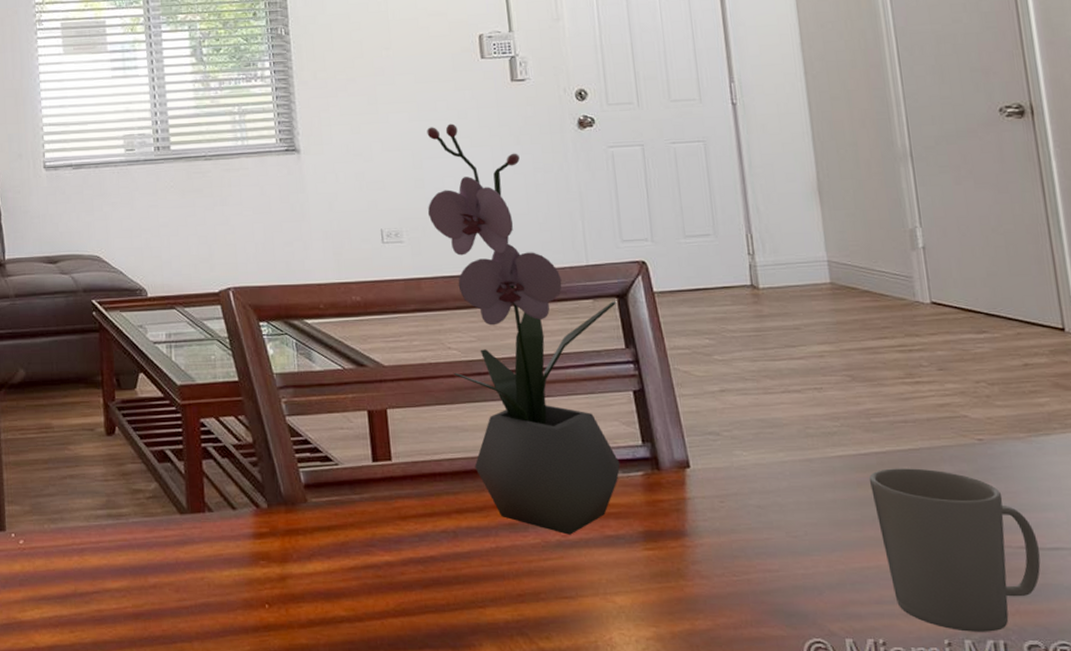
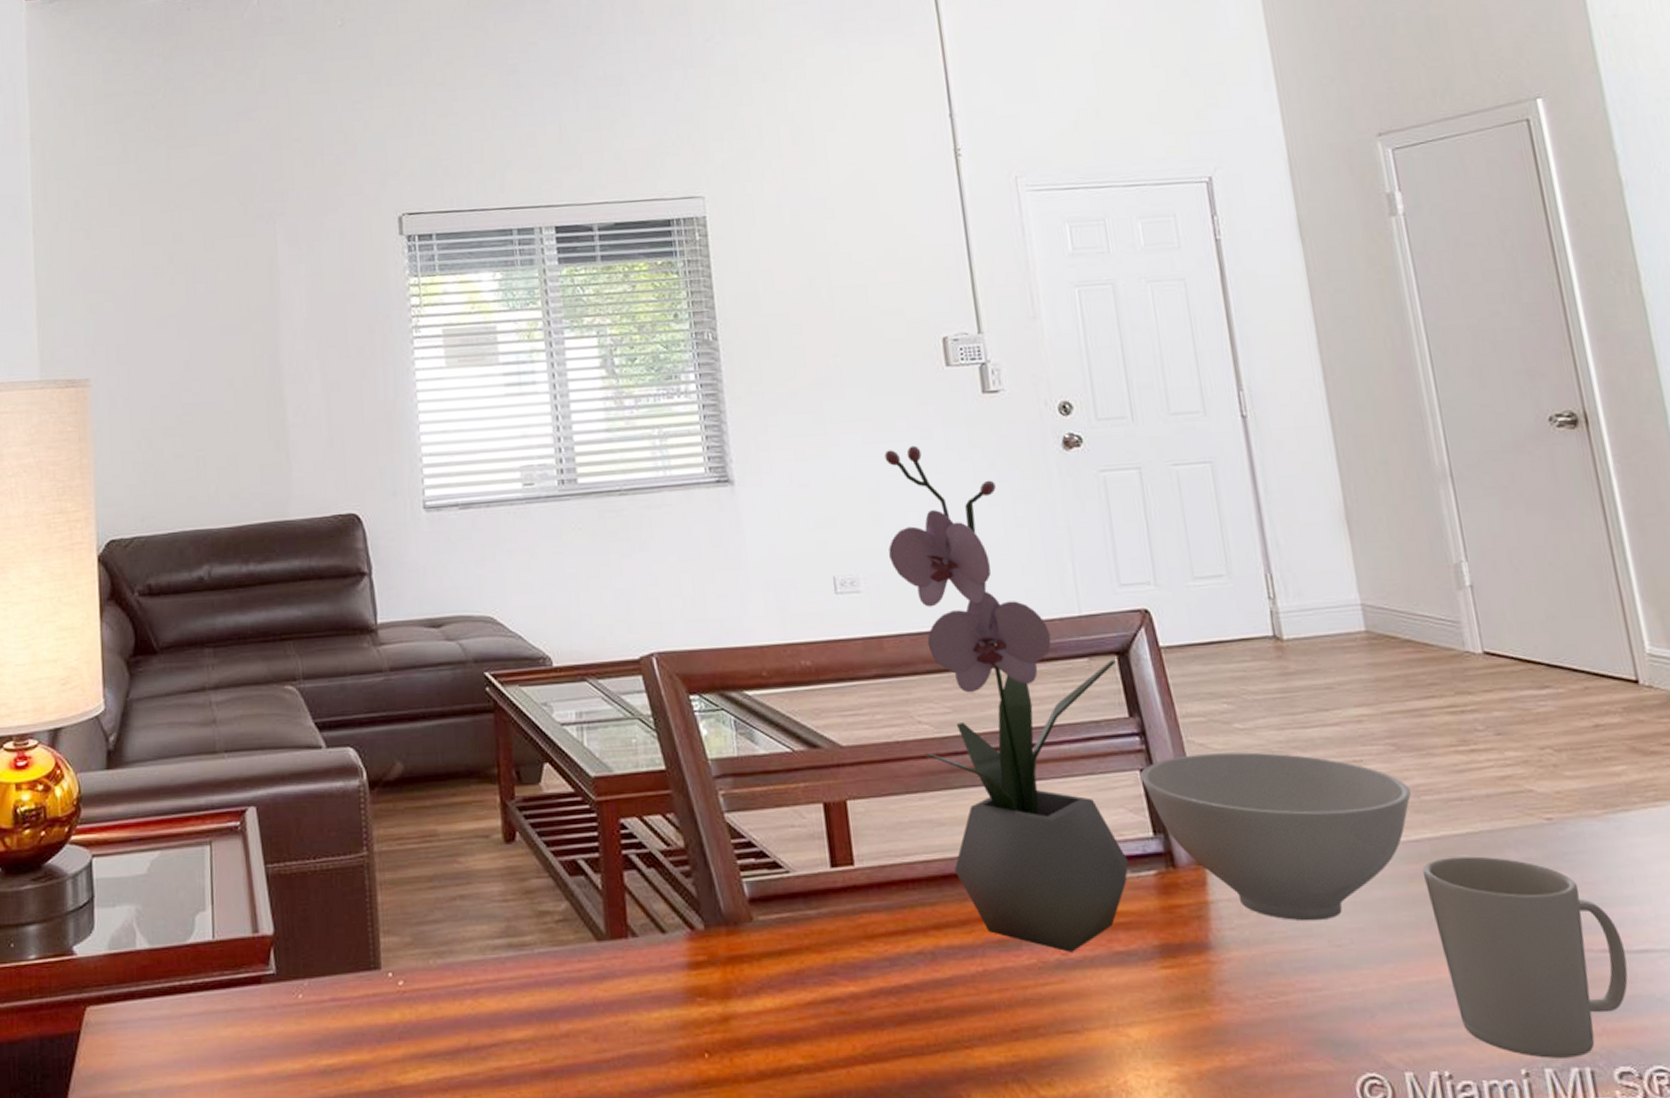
bowl: none [633,379,863,516] -> present [1140,752,1412,921]

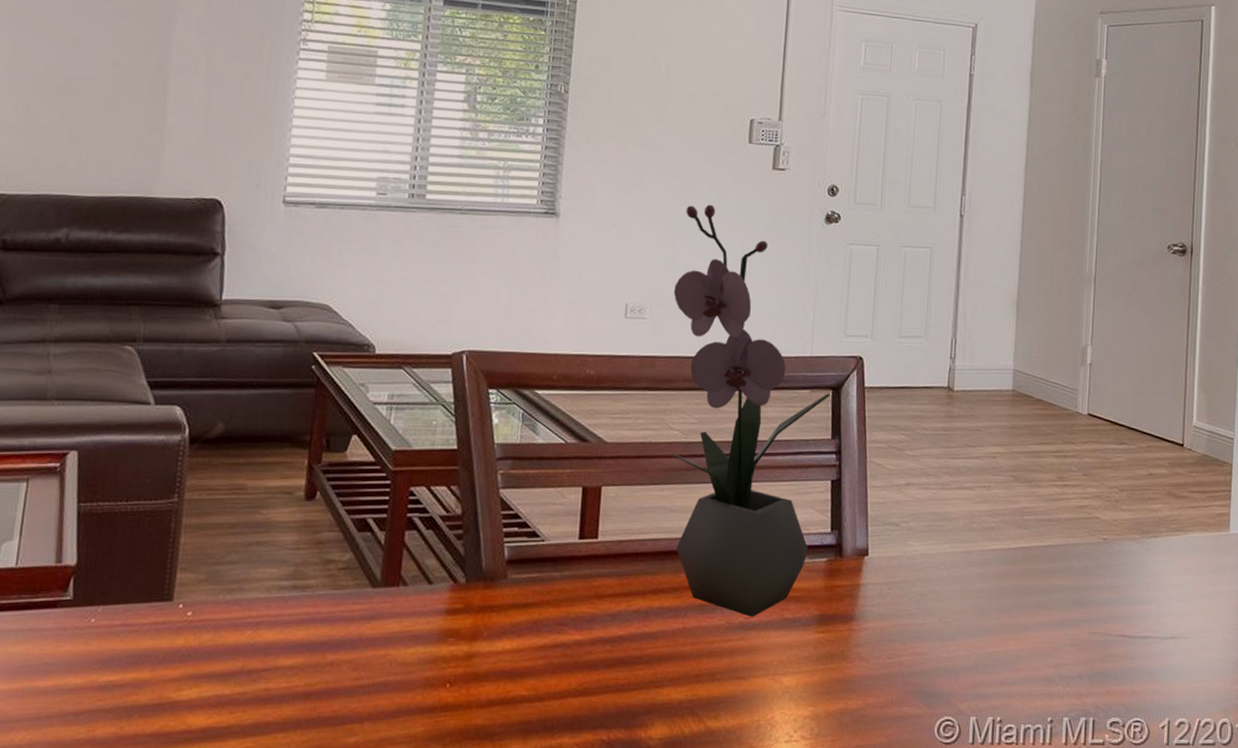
bowl: present [1140,752,1412,921] -> none [830,472,1018,603]
mug: present [1423,856,1628,1058] -> none [1013,562,1133,710]

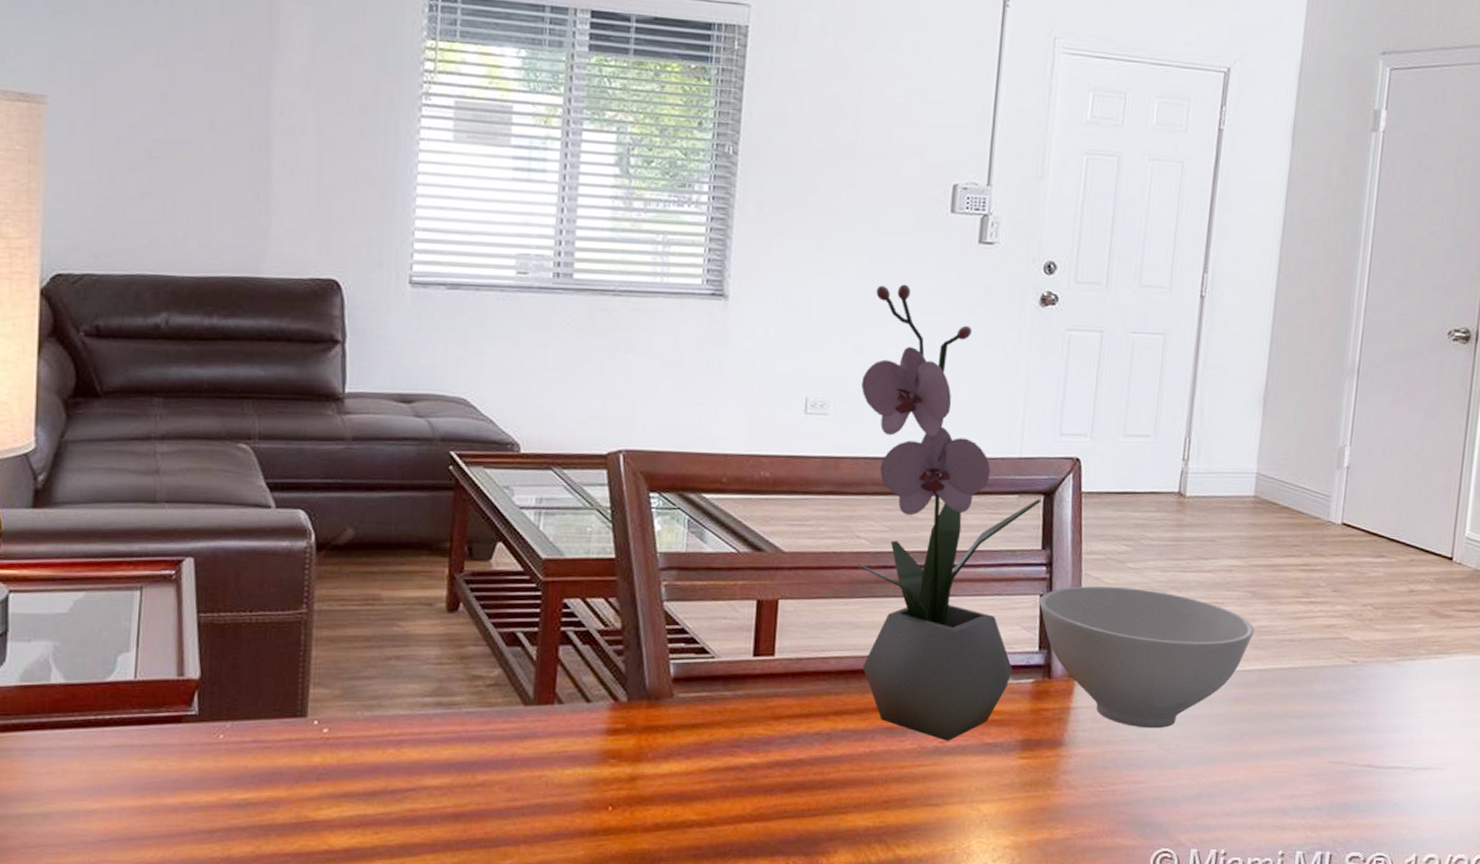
bowl: none [830,472,1018,603] -> present [1039,586,1255,729]

